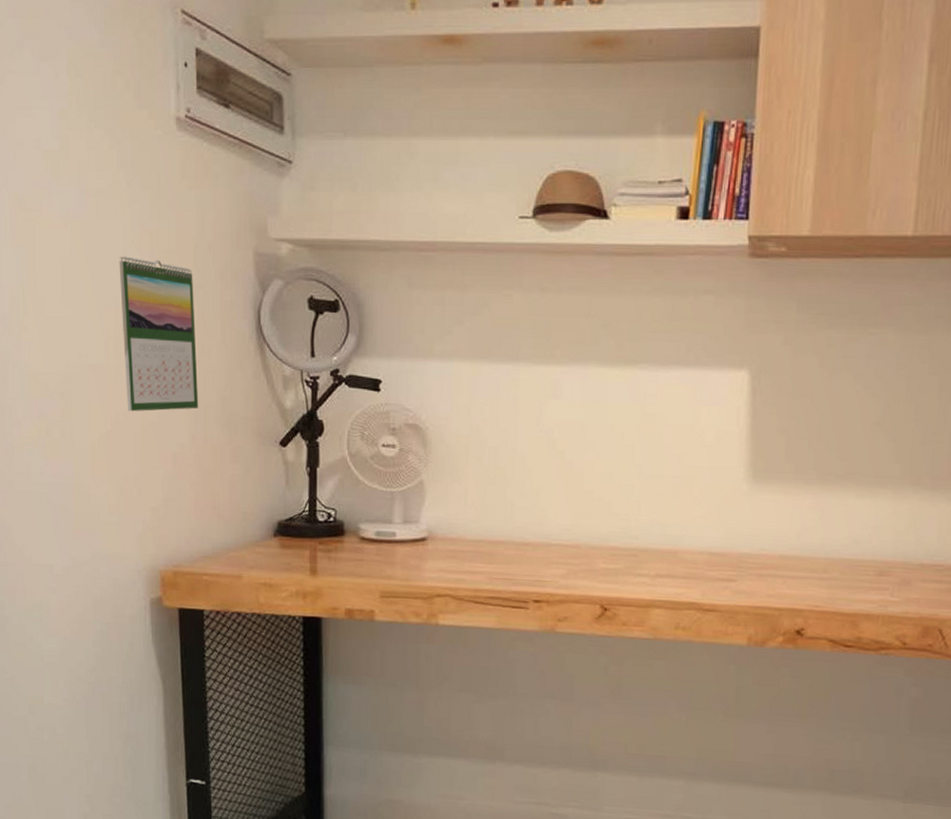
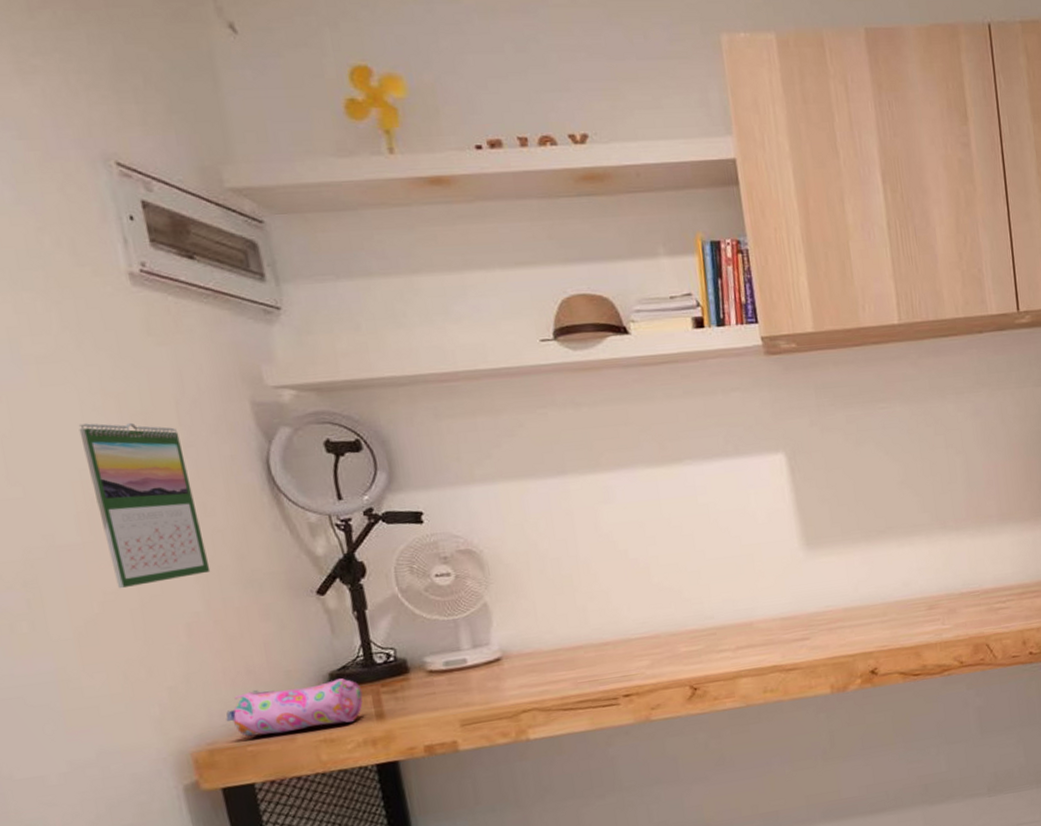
pencil case: none [191,524,302,572] -> present [226,678,363,737]

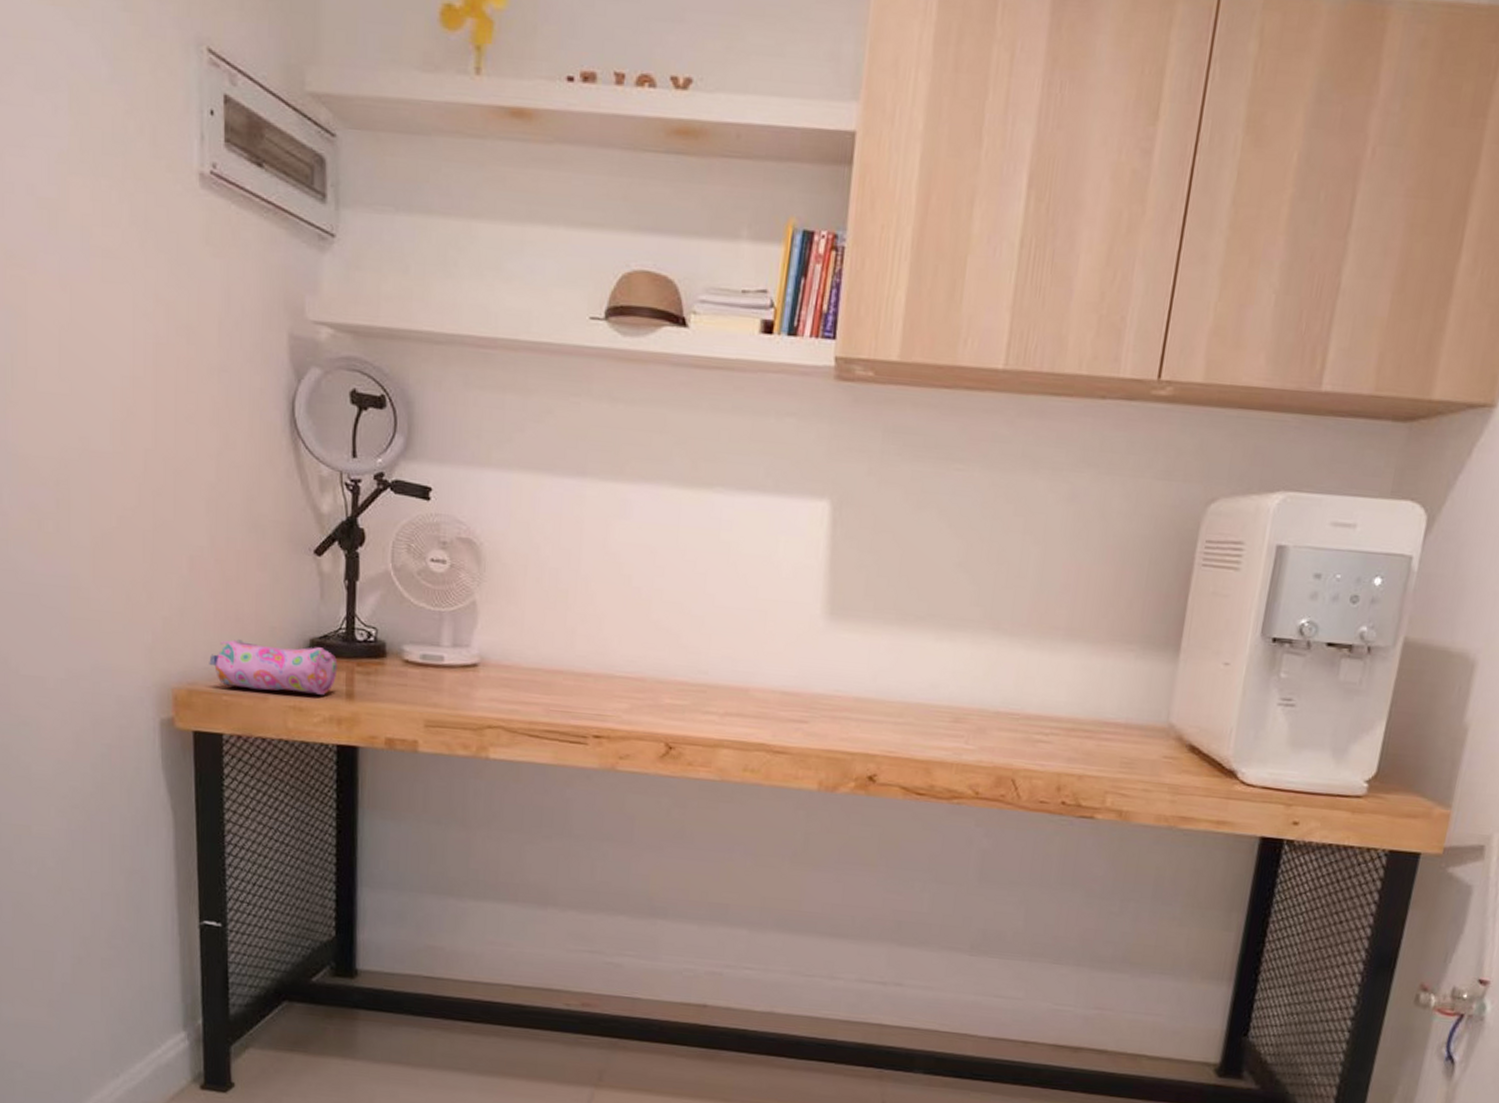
calendar: present [78,422,211,589] -> none [128,328,221,508]

